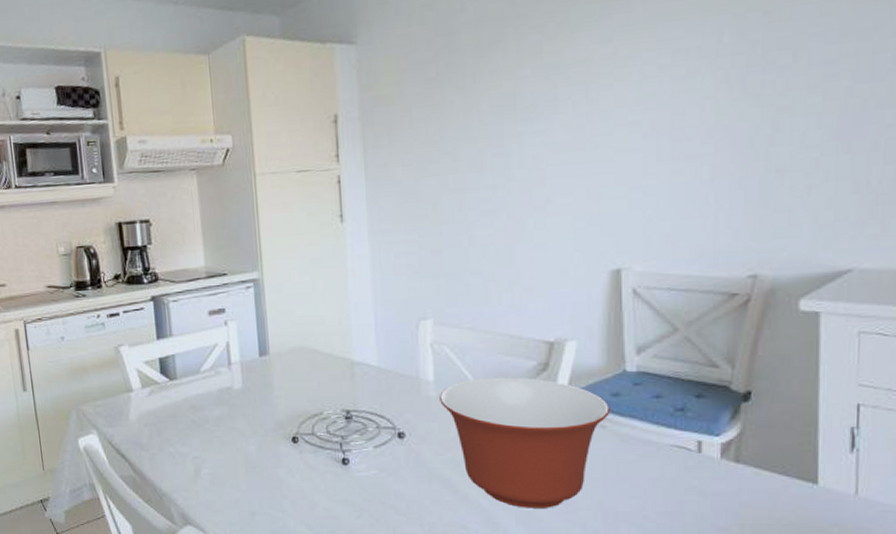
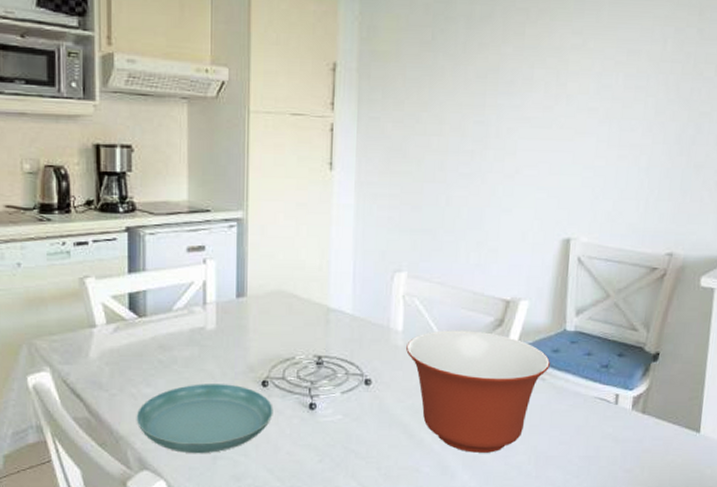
saucer: none [176,441,306,510] -> present [136,384,273,454]

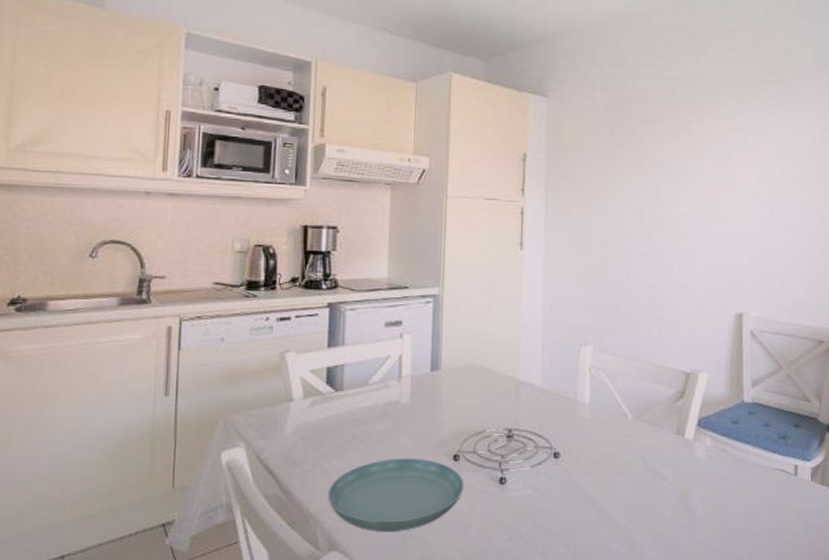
mixing bowl: present [406,330,551,453] -> none [593,402,731,528]

